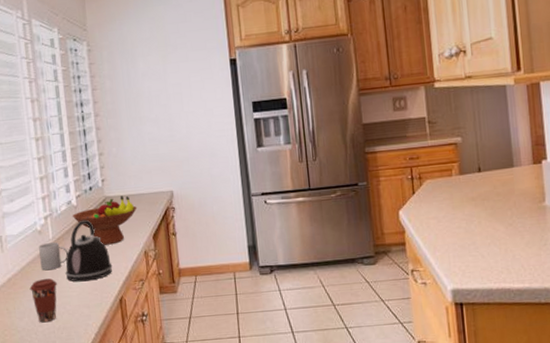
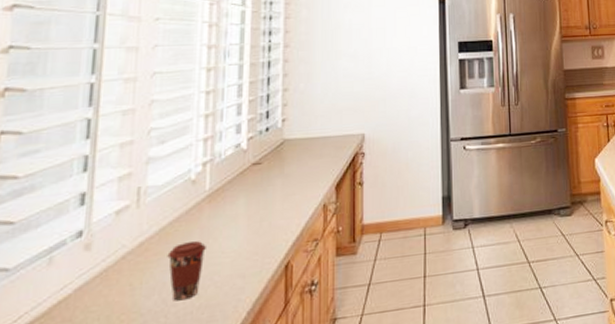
mug: present [39,242,69,271] -> none [188,195,228,231]
kettle: present [65,219,113,282] -> none [219,166,282,245]
fruit bowl: present [72,195,137,245] -> none [239,138,321,198]

